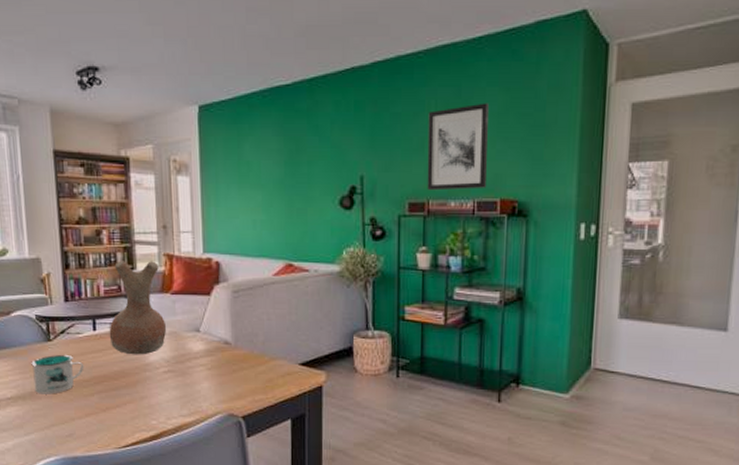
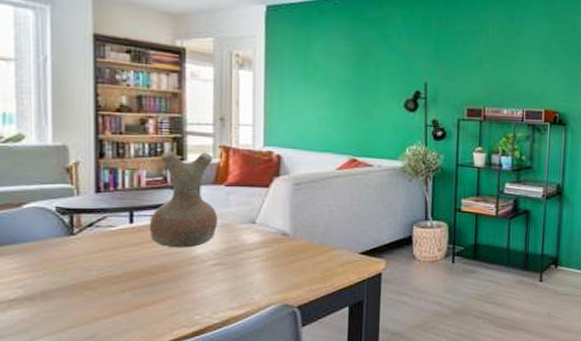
mug: present [31,354,84,394] -> none [46,249,116,294]
wall art: present [427,103,489,191] -> none [483,29,537,100]

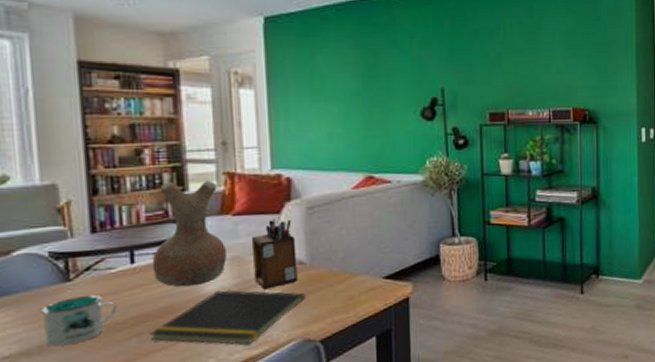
mug: none [46,249,116,294] -> present [41,294,118,347]
notepad: none [143,254,287,306] -> present [149,290,305,345]
desk organizer: none [240,191,282,256] -> present [251,218,298,290]

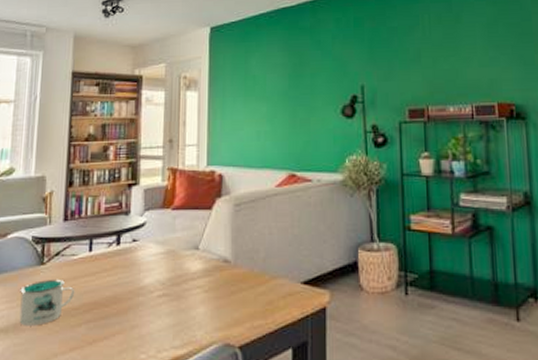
notepad: present [149,290,305,345] -> none [96,283,228,344]
vase: present [152,180,228,288] -> none [105,176,165,278]
desk organizer: present [251,218,298,290] -> none [185,214,223,286]

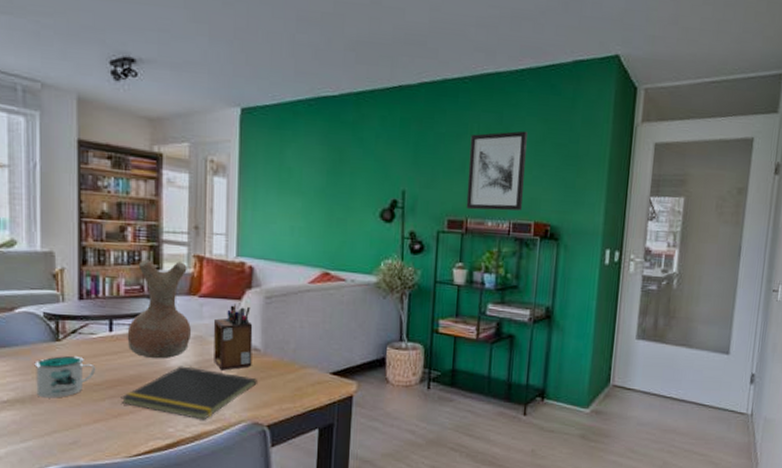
notepad: none [96,283,228,344] -> present [121,366,257,420]
vase: none [105,176,165,278] -> present [127,259,192,360]
desk organizer: none [185,214,223,286] -> present [213,304,253,371]
wall art: none [422,15,482,97] -> present [466,131,528,211]

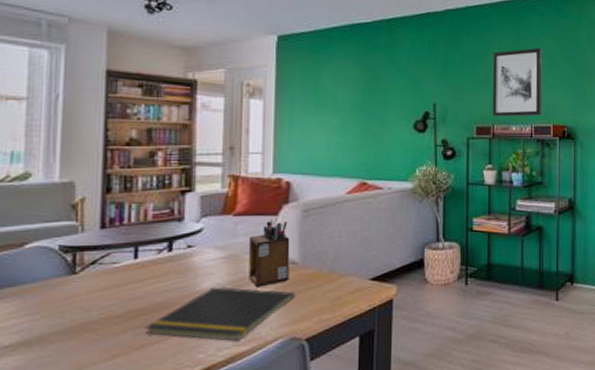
mug: present [34,355,96,398] -> none [45,287,118,338]
vase: present [127,259,192,360] -> none [154,182,226,283]

